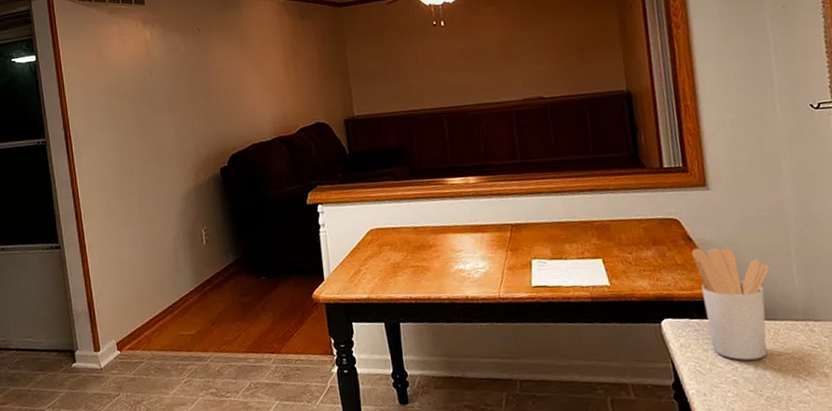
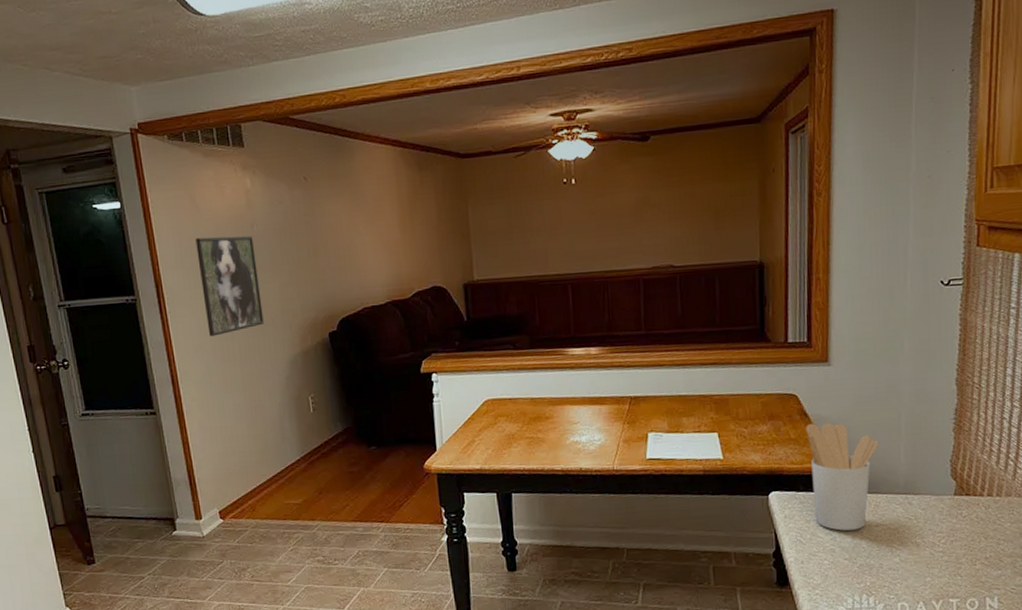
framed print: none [100,81,161,174] -> present [195,235,264,337]

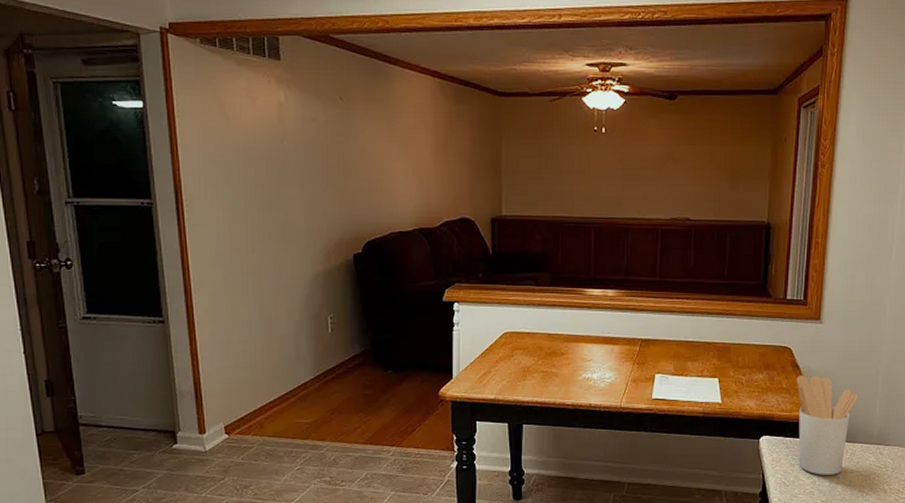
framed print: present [195,235,264,337] -> none [221,146,287,248]

